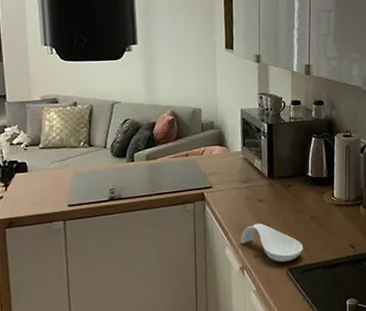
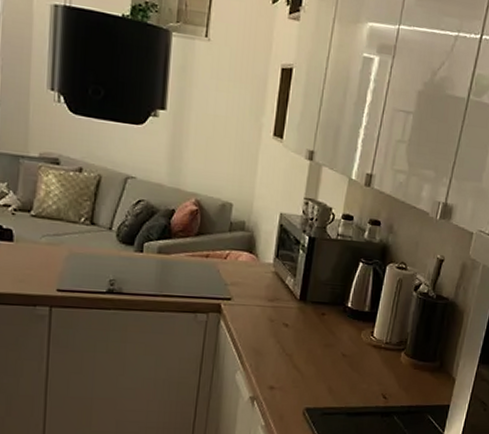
spoon rest: present [241,223,304,263] -> none [256,350,328,400]

